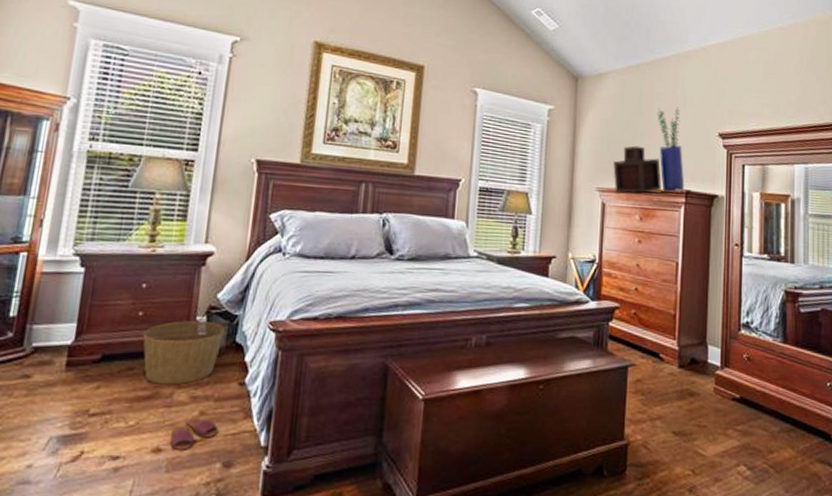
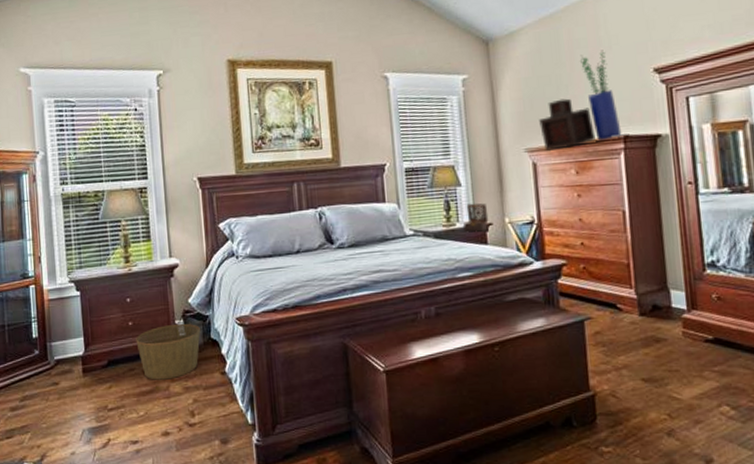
slippers: present [170,417,219,450] -> none [174,404,212,432]
jewelry box: none [528,233,554,265] -> present [463,203,489,233]

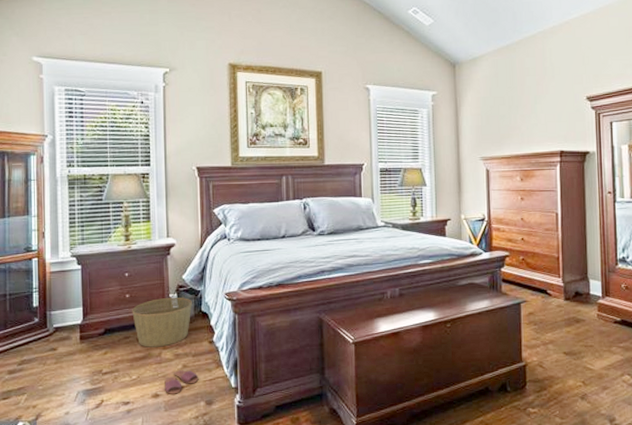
slippers: none [174,404,212,432] -> present [164,369,199,394]
jewelry box: present [463,203,489,233] -> none [427,201,448,227]
wooden crate: present [539,98,596,151] -> none [493,117,538,160]
vase: present [580,50,622,141] -> none [529,78,559,154]

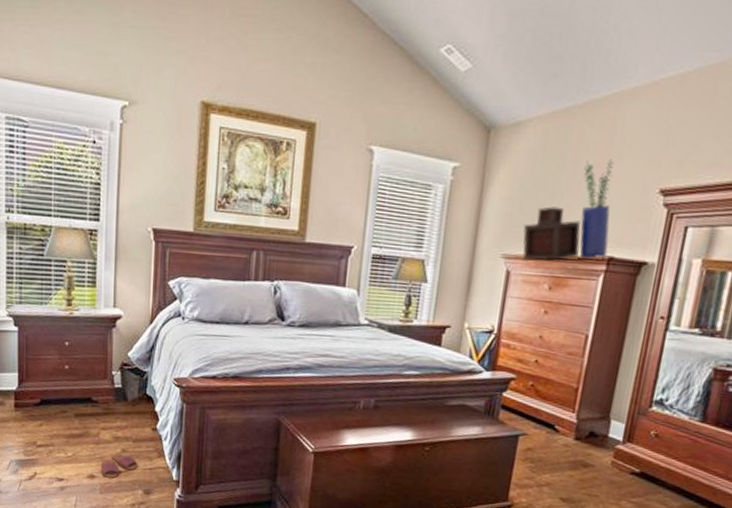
basket: present [132,297,192,347] -> none [71,374,137,427]
wooden crate: none [493,117,538,160] -> present [522,206,581,262]
vase: none [529,78,559,154] -> present [579,159,614,259]

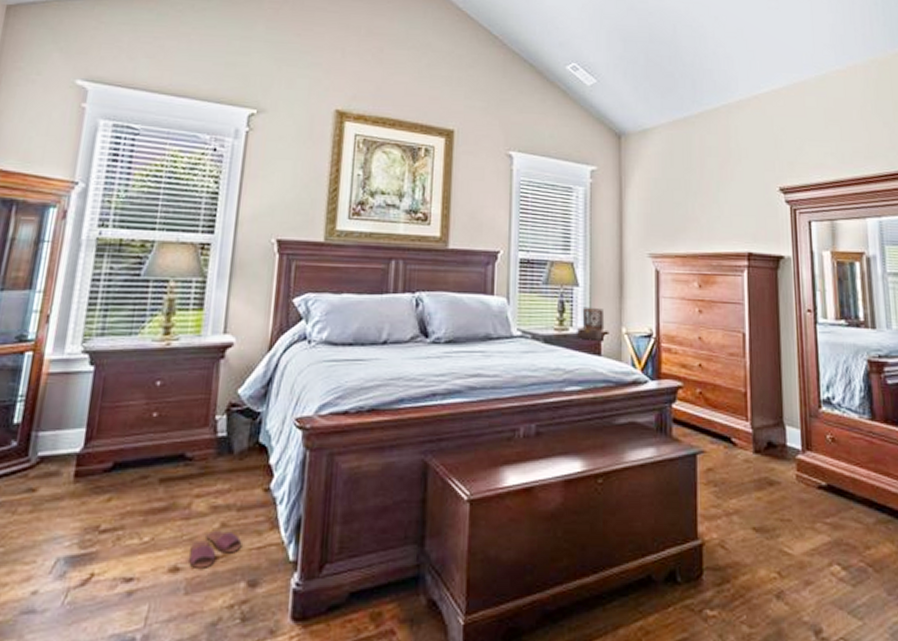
jewelry box: none [420,301,450,334] -> present [577,306,605,342]
wooden crate: present [522,206,581,262] -> none [665,205,720,259]
vase: present [579,159,614,259] -> none [710,161,746,255]

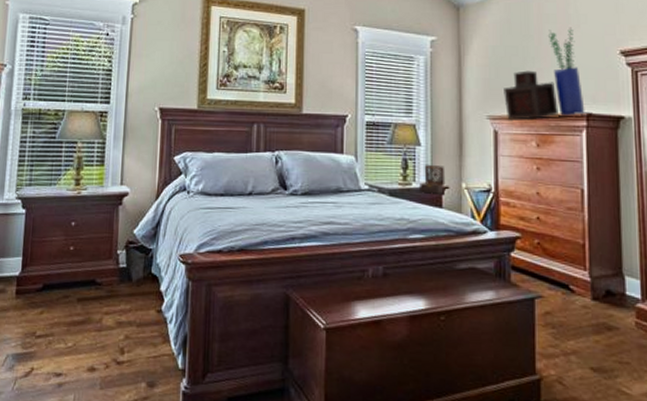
slippers: present [189,529,242,568] -> none [102,340,142,370]
wooden crate: none [665,205,720,259] -> present [504,70,558,121]
vase: none [710,161,746,255] -> present [548,27,585,116]

